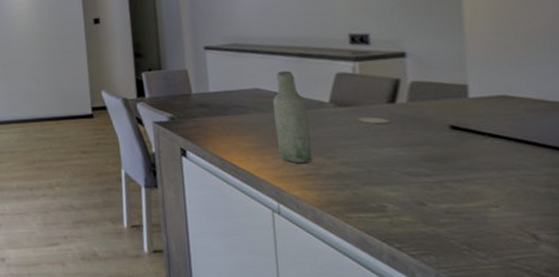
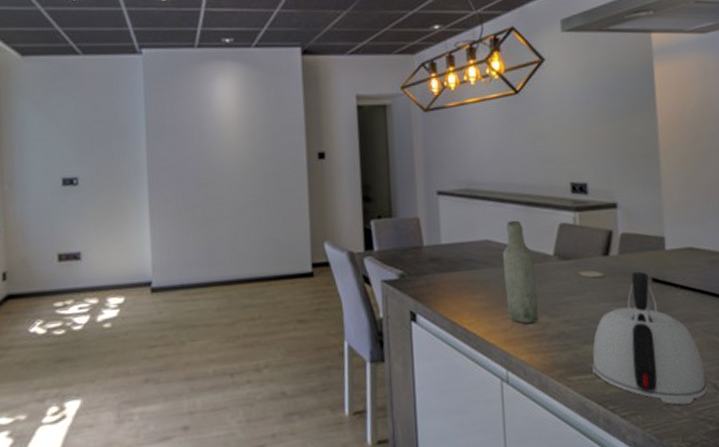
kettle: none [374,118,523,251] -> present [592,271,707,405]

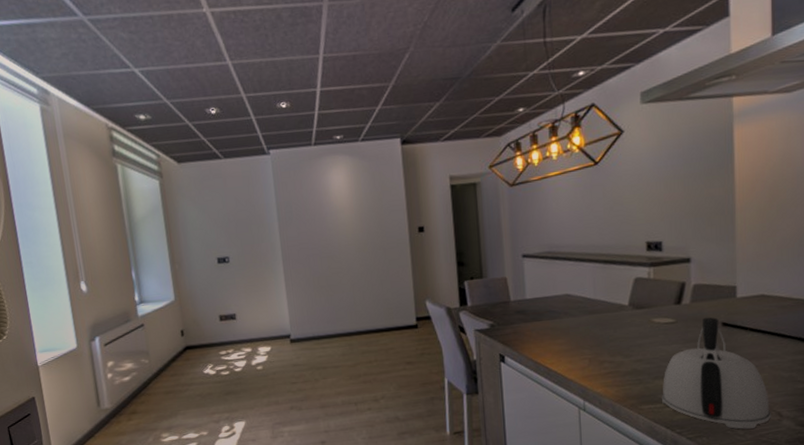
bottle: present [502,220,538,324] -> none [581,276,613,363]

